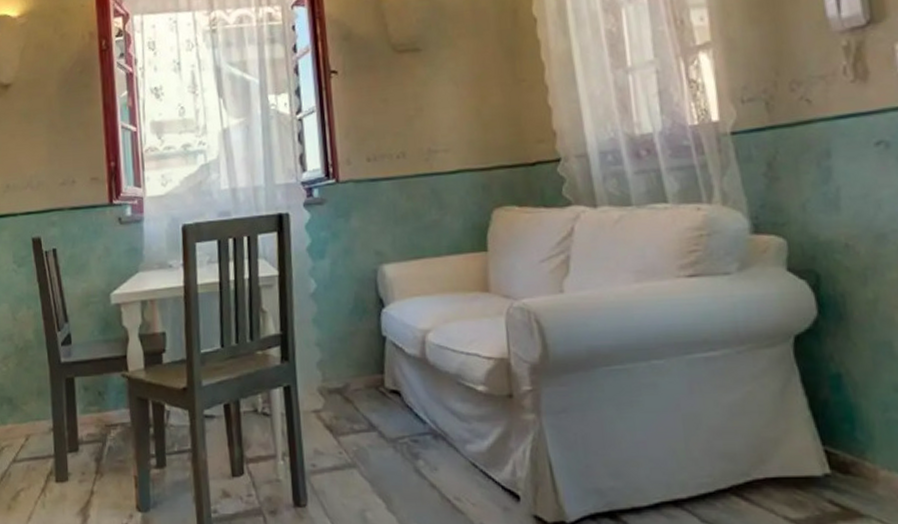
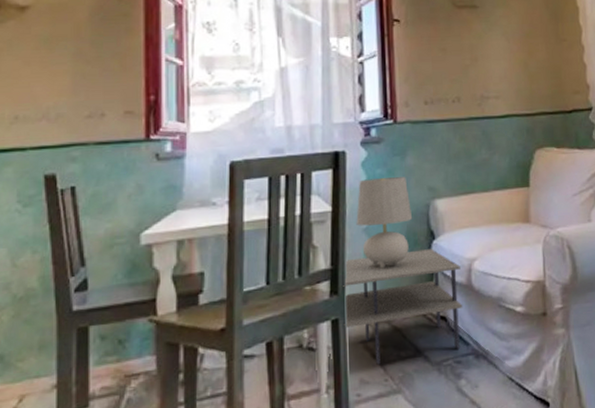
side table: none [293,317,418,436] -> present [343,249,463,365]
table lamp: none [302,240,360,337] -> present [356,177,413,269]

